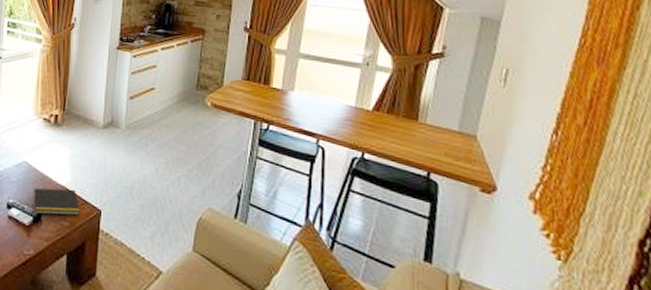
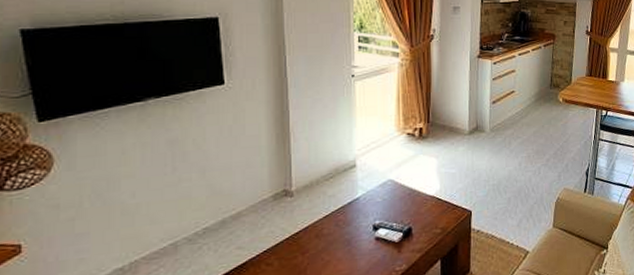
notepad: present [32,188,80,216] -> none [401,197,451,229]

